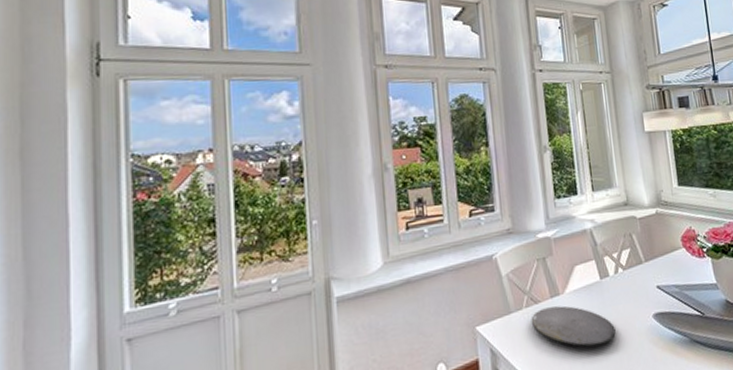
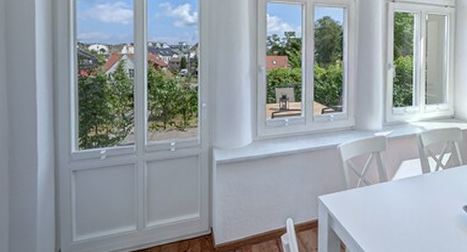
plate: present [531,305,616,348] -> none [362,190,430,224]

